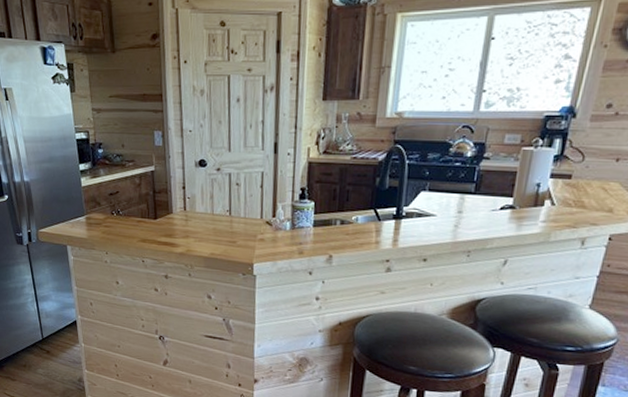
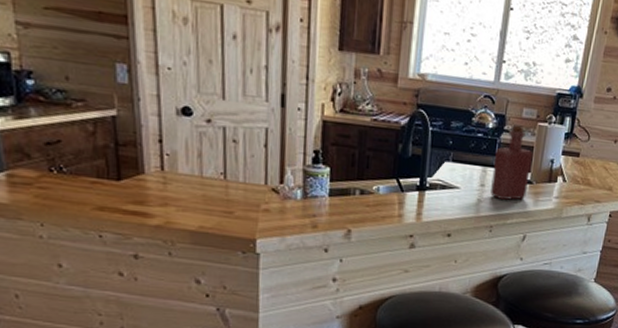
bottle: none [468,151,516,226] -> present [490,125,533,201]

